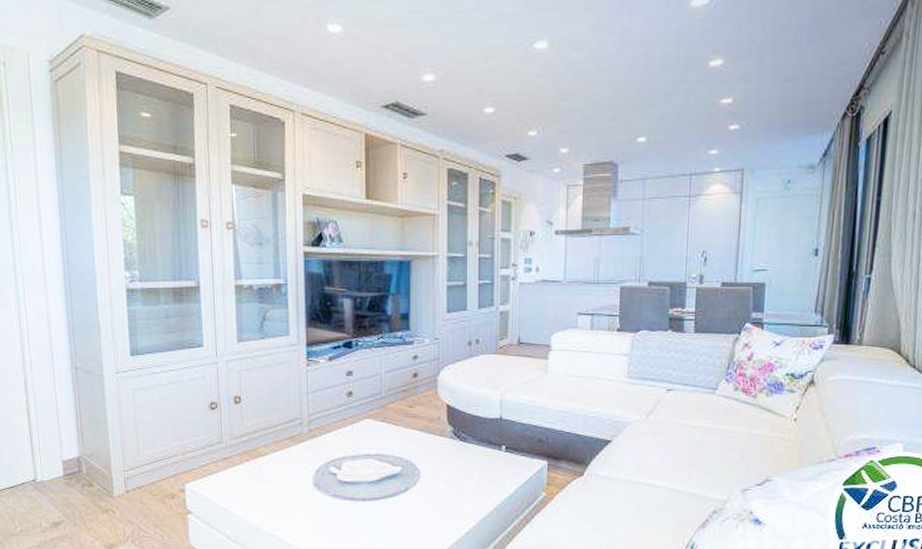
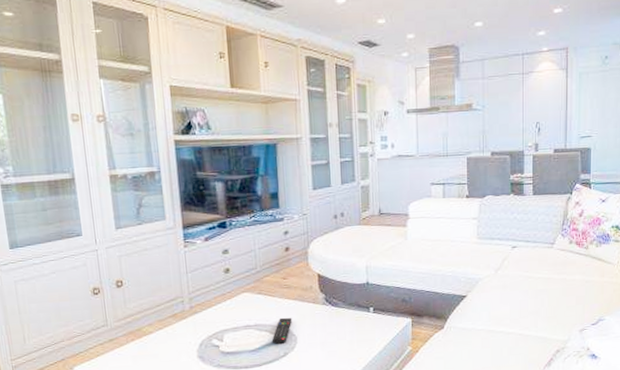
remote control: none [393,449,416,478] -> present [271,317,292,345]

